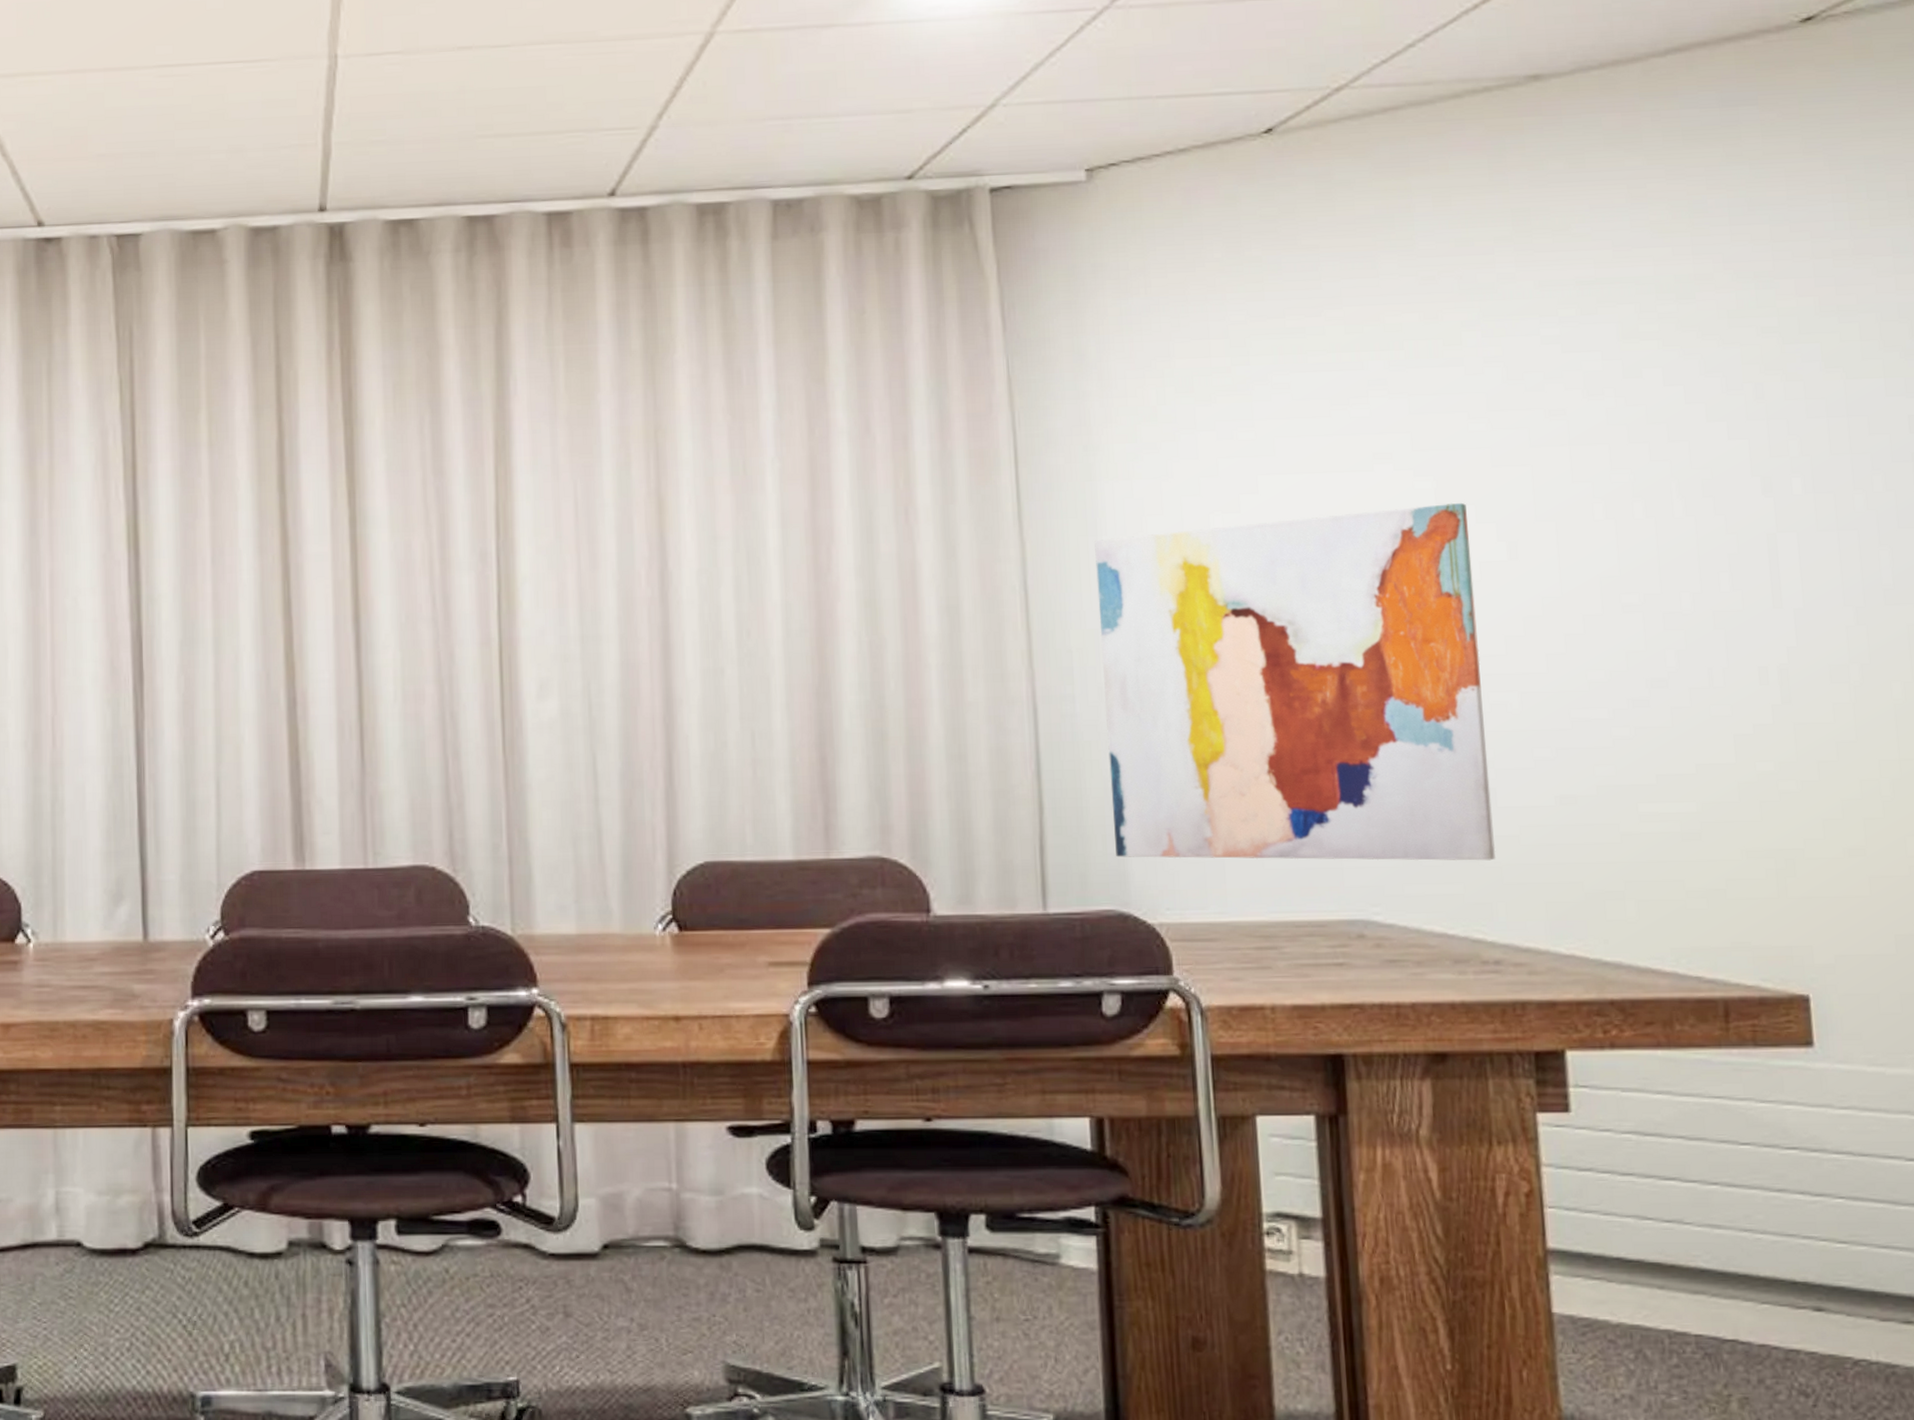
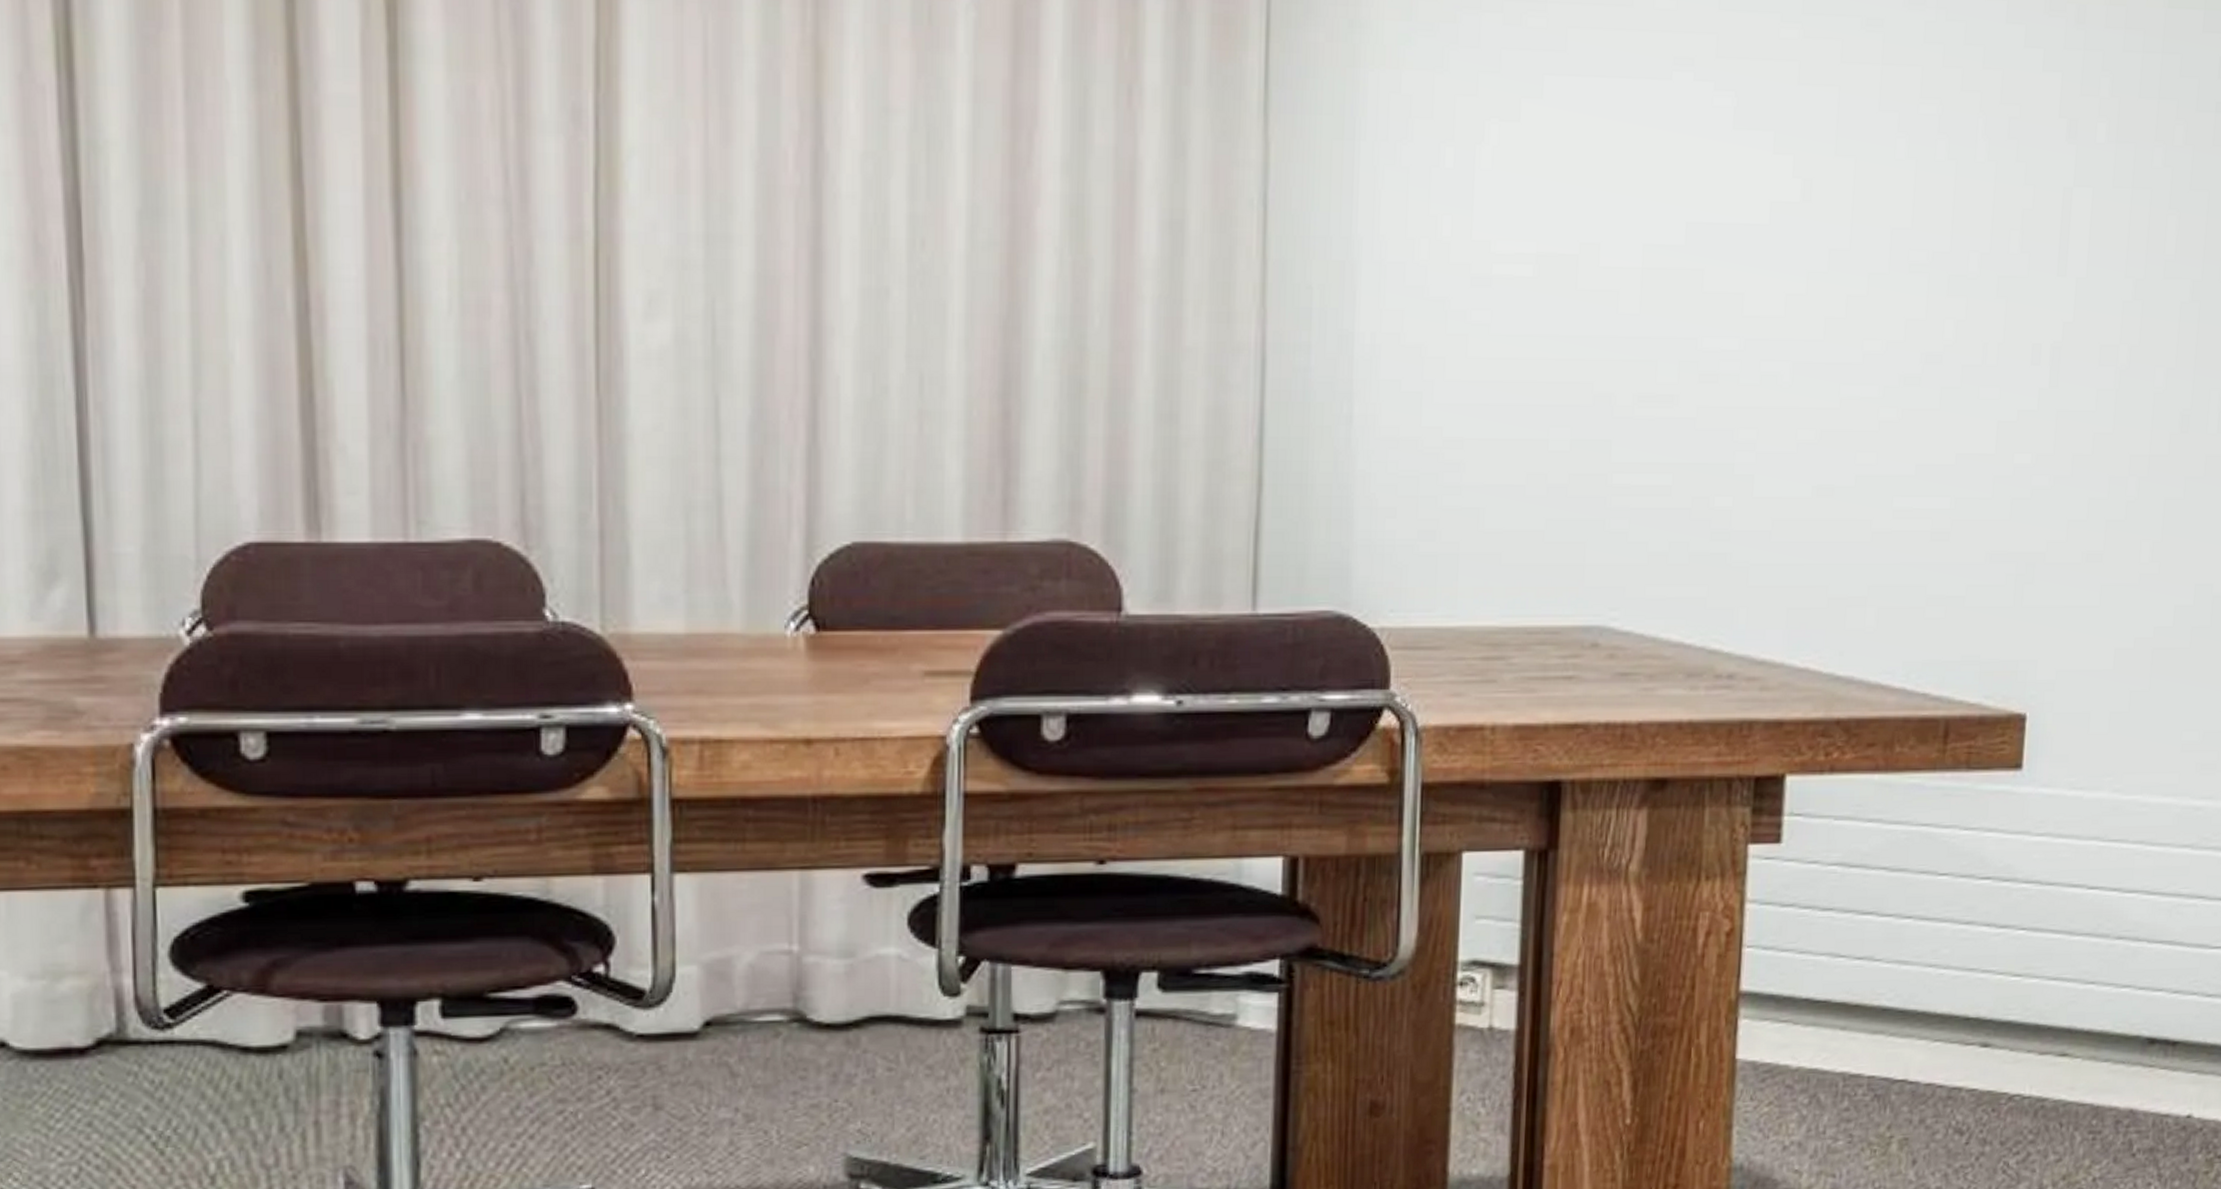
wall art: present [1094,502,1496,861] -> none [1340,126,1765,559]

